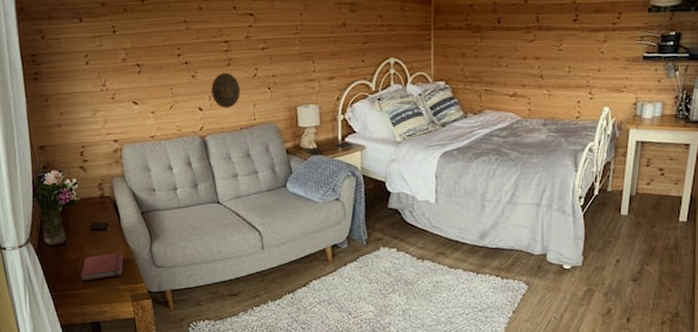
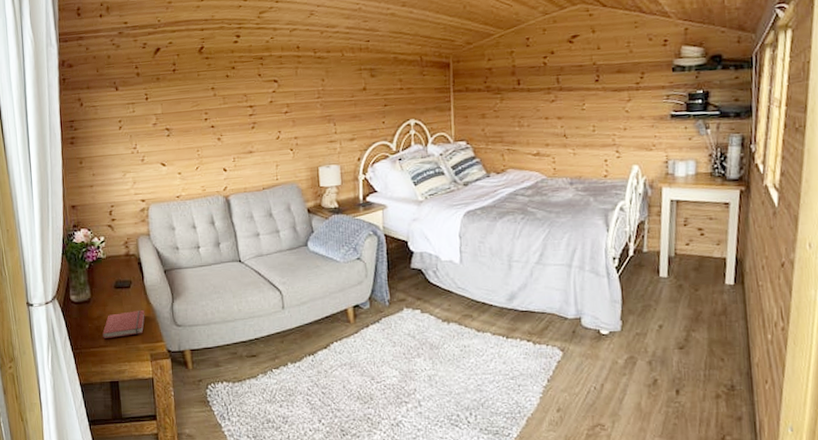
decorative plate: present [211,72,241,108] -> none [236,135,264,169]

